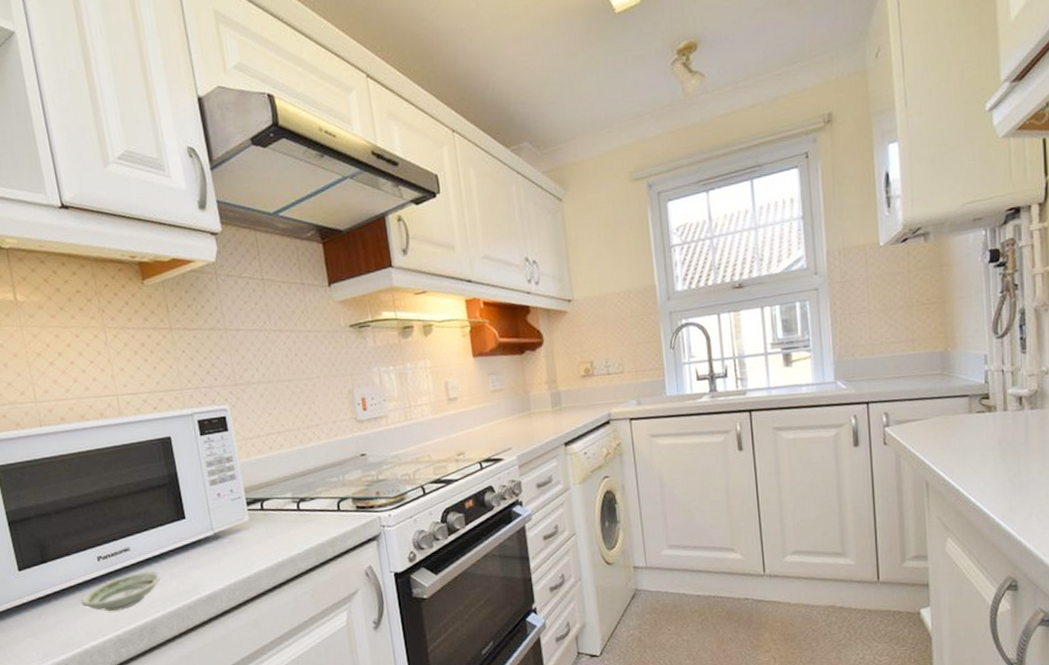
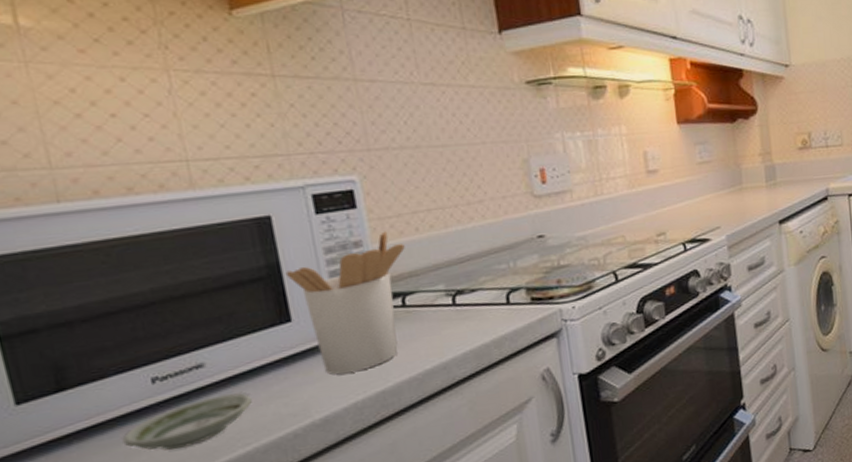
utensil holder: none [181,449,262,562] -> present [285,231,405,375]

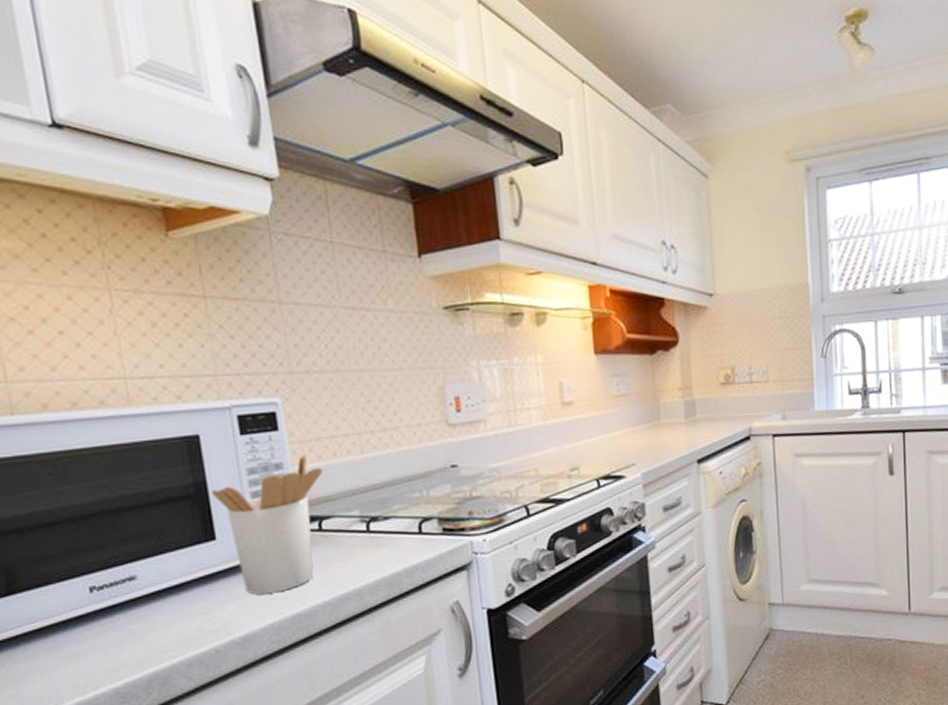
saucer: present [122,393,252,450] -> none [63,607,178,657]

